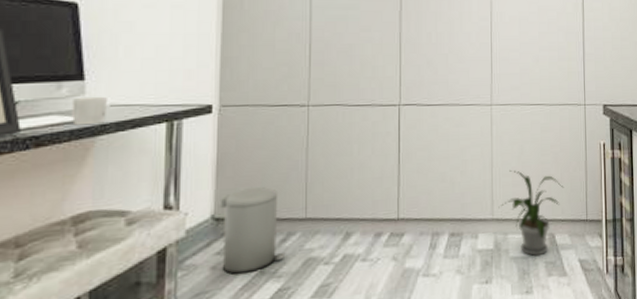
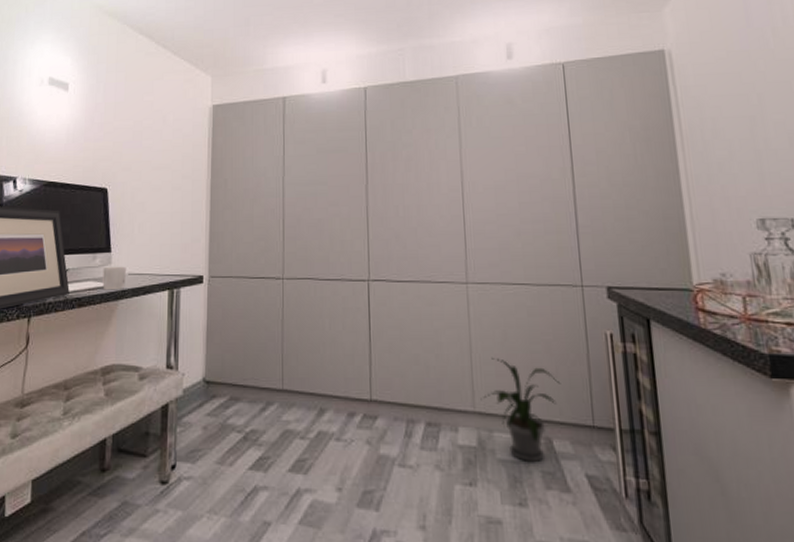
pedal bin: present [219,187,286,275] -> none [209,355,265,438]

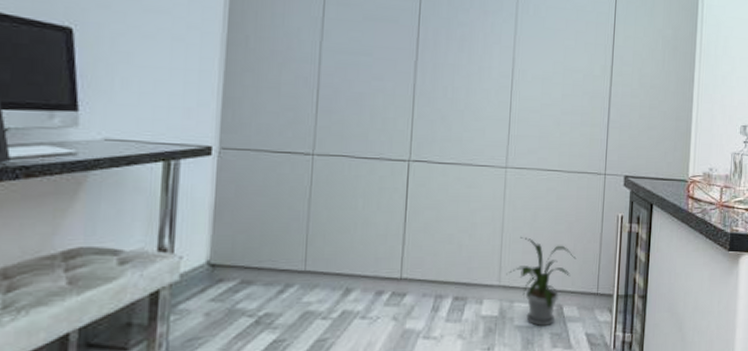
mug: present [102,266,127,290] -> none [64,128,103,159]

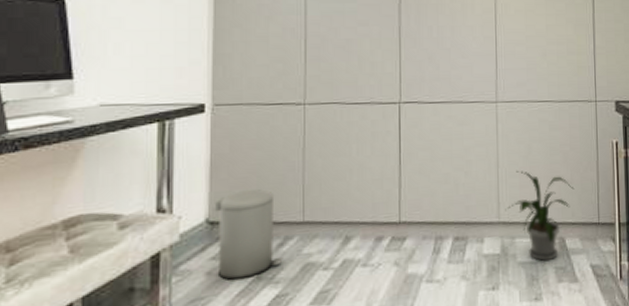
pedal bin: none [215,236,283,323] -> present [214,189,283,281]

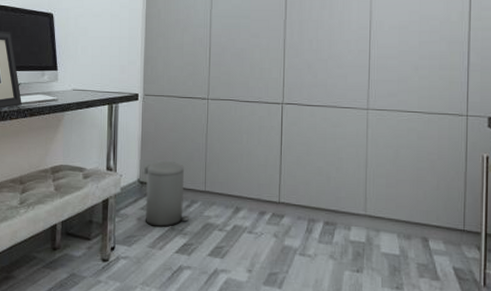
house plant: present [505,170,575,261] -> none [371,171,441,257]

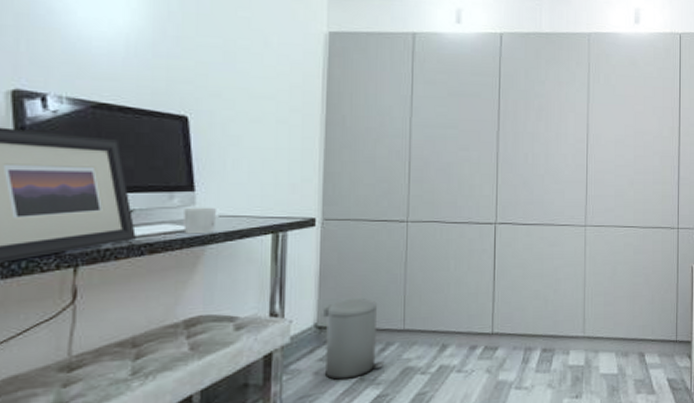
mug: none [51,82,72,103] -> present [183,207,217,234]

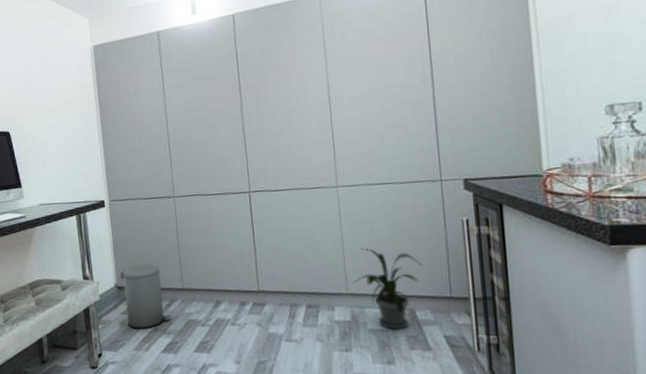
mug: present [183,207,217,234] -> none [17,198,39,220]
house plant: none [590,289,655,374] -> present [352,247,423,330]

